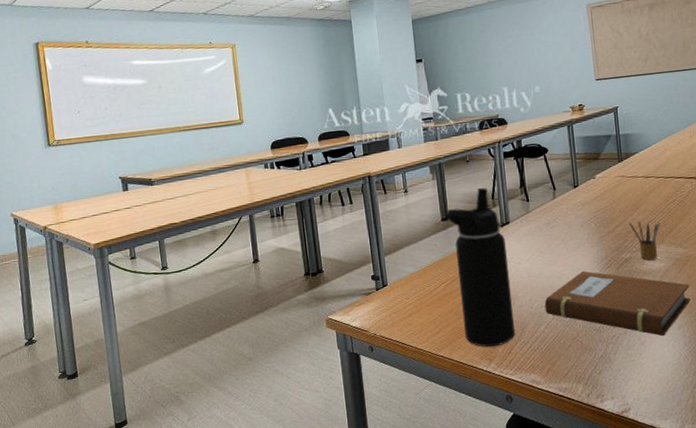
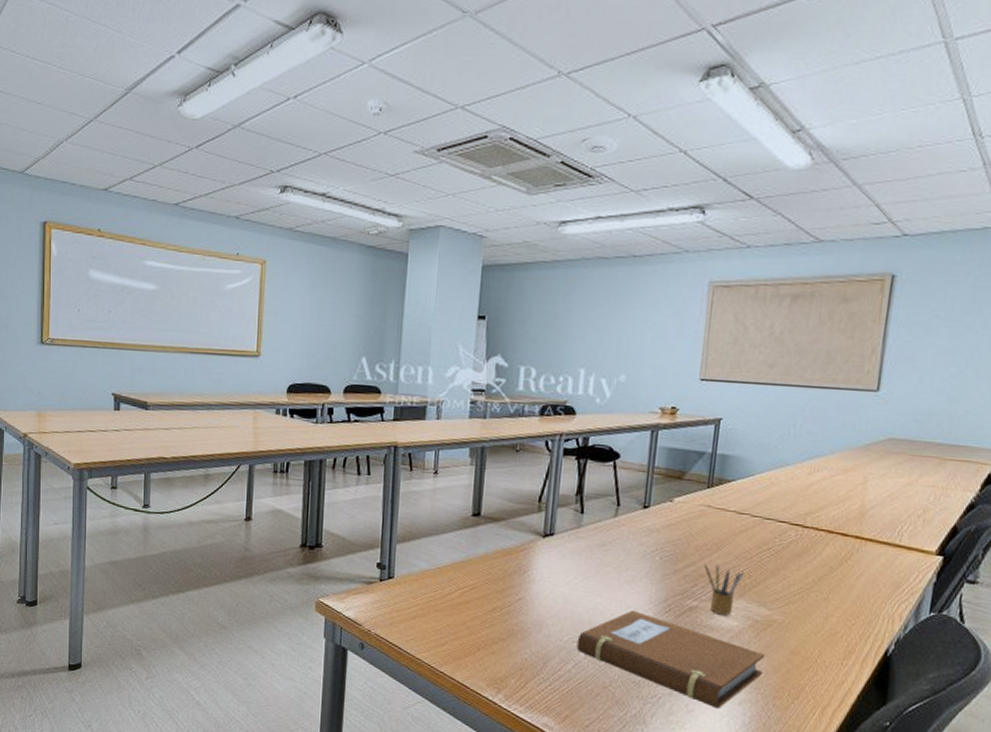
water bottle: present [445,187,515,348] -> none [474,485,545,676]

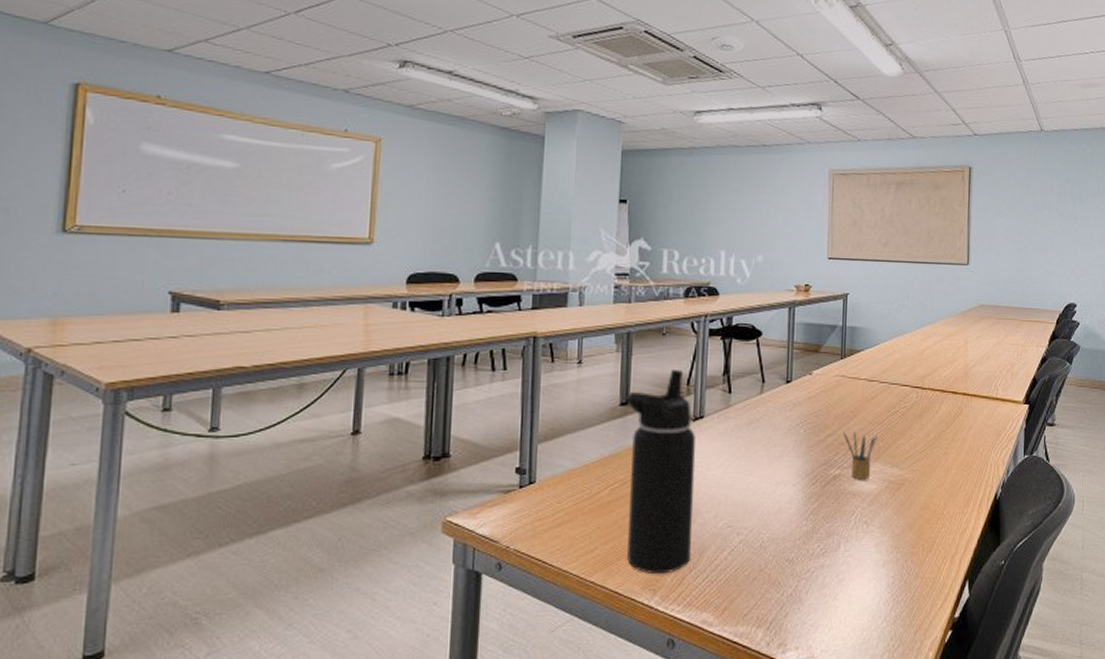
water bottle: none [474,485,545,676] -> present [625,368,696,575]
notebook: present [576,610,765,708] -> none [731,485,901,573]

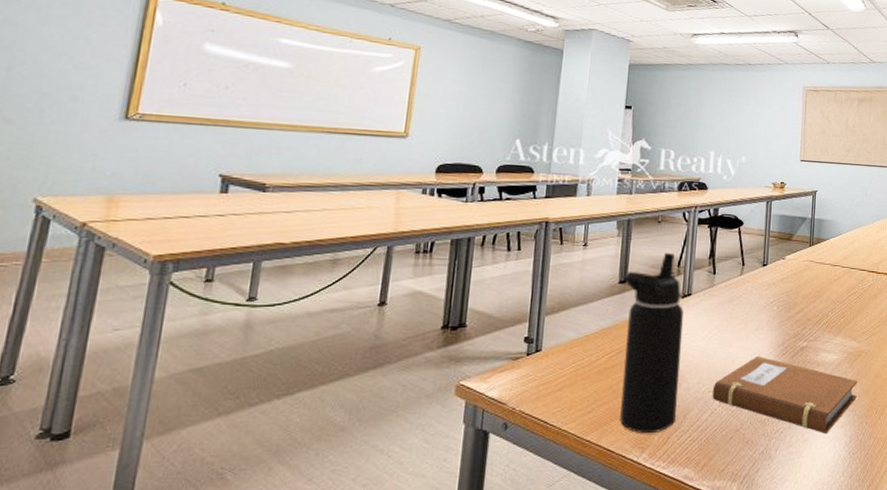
notebook: none [731,485,901,573] -> present [712,355,858,433]
pencil box: present [844,432,878,480] -> none [810,310,839,351]

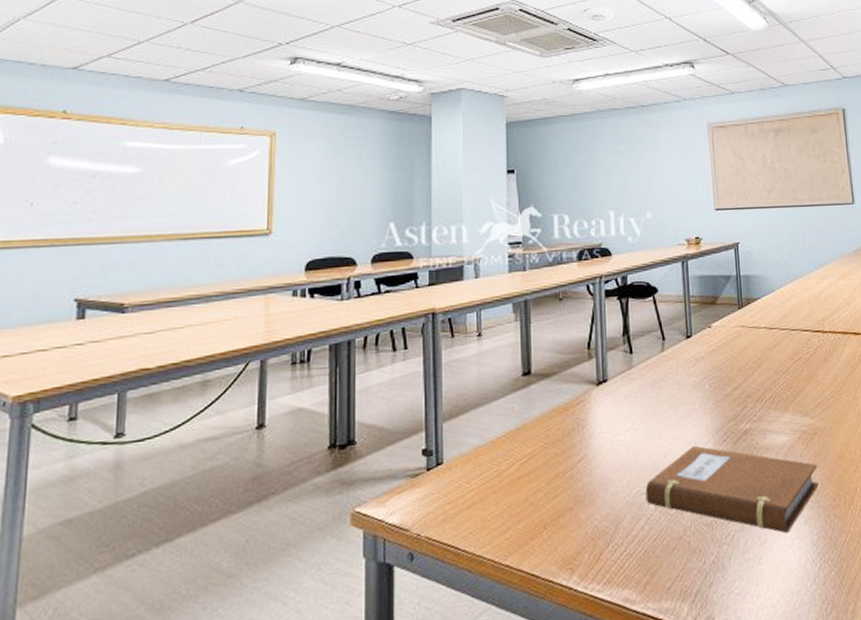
water bottle: present [620,252,684,434] -> none [527,333,607,552]

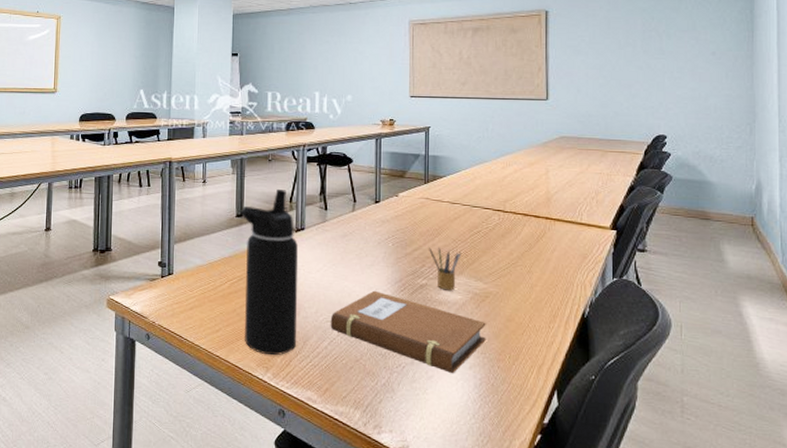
water bottle: none [527,333,607,552] -> present [240,188,299,356]
pencil box: none [749,383,785,433] -> present [429,247,462,291]

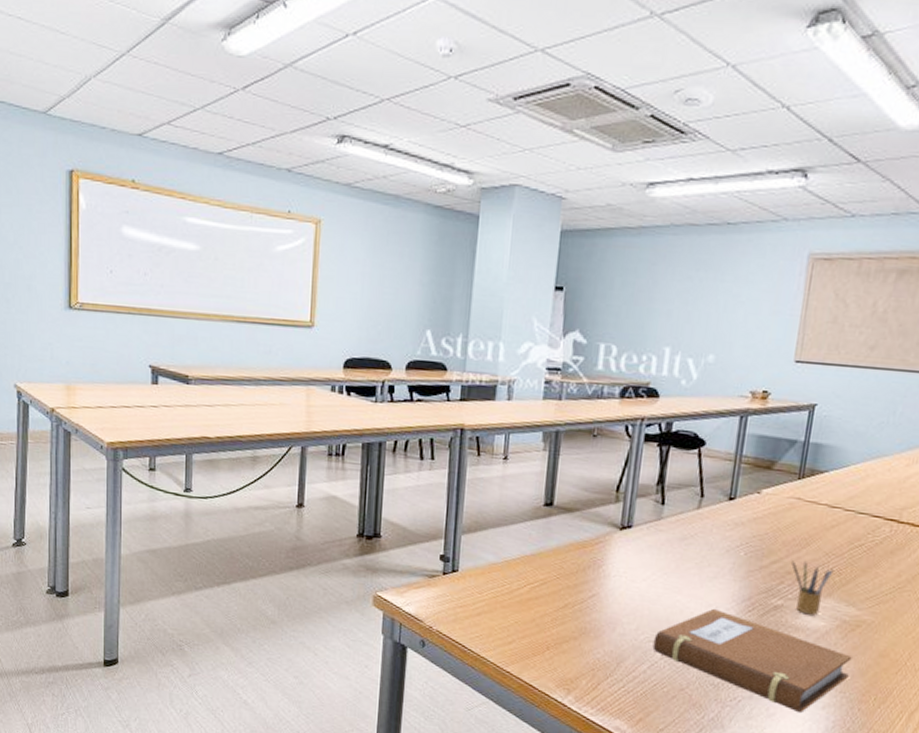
water bottle: present [240,188,299,356] -> none [543,473,622,677]

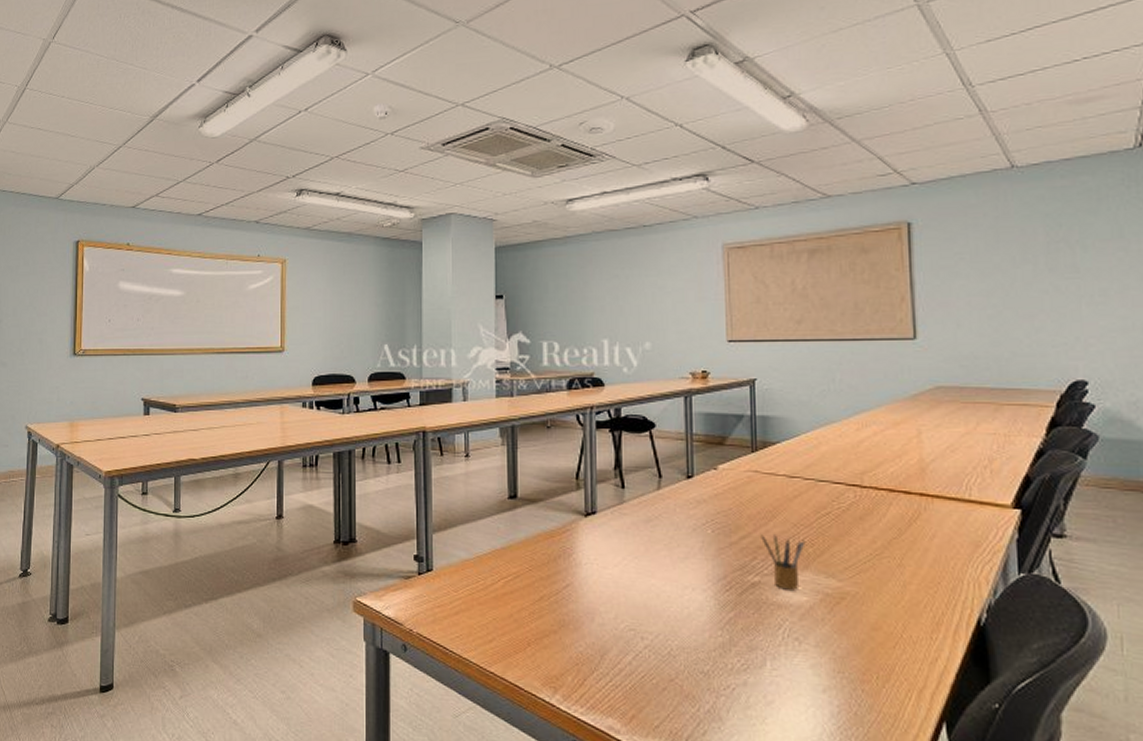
notebook: present [652,608,852,712] -> none [634,590,844,698]

